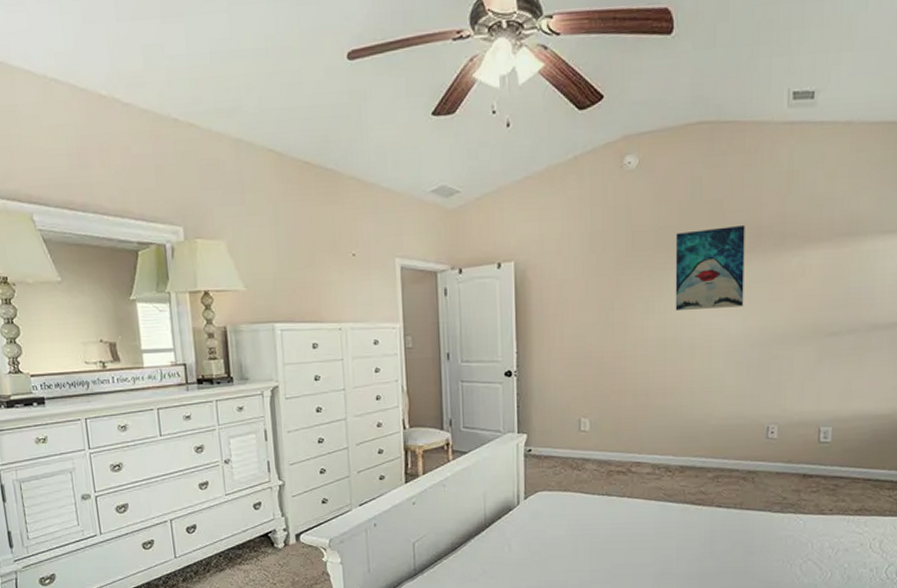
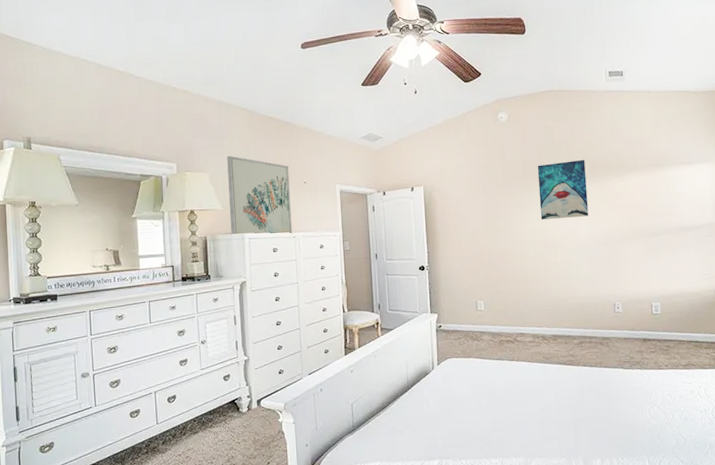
wall art: none [249,216,338,326] -> present [227,155,293,236]

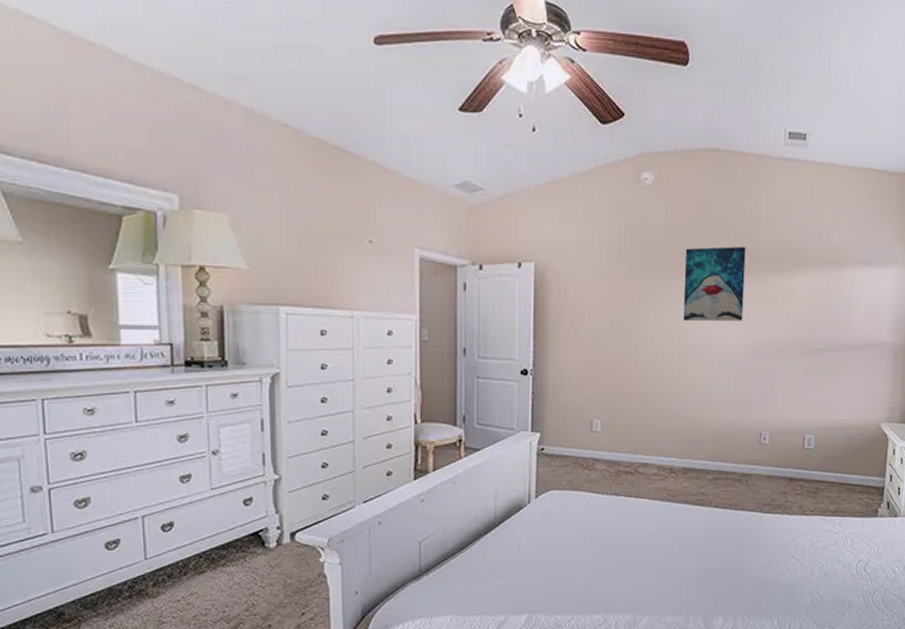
wall art: present [227,155,293,236] -> none [257,191,350,314]

